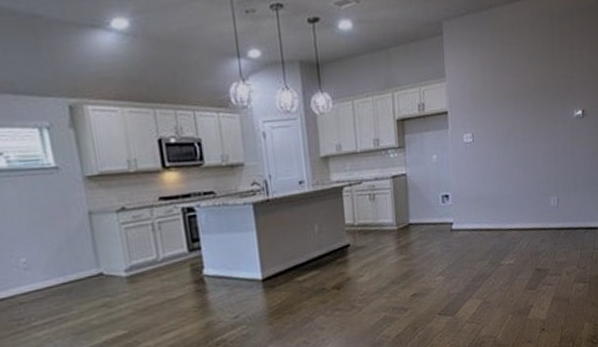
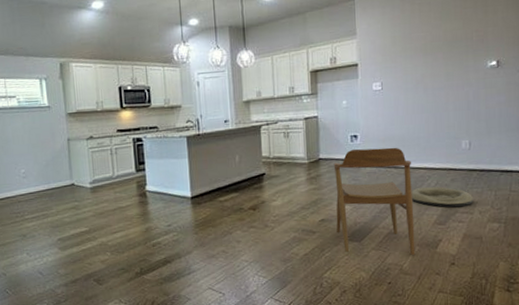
chair: none [424,207,508,330] -> present [333,147,416,256]
dog bed: none [503,248,562,270] -> present [411,186,474,208]

